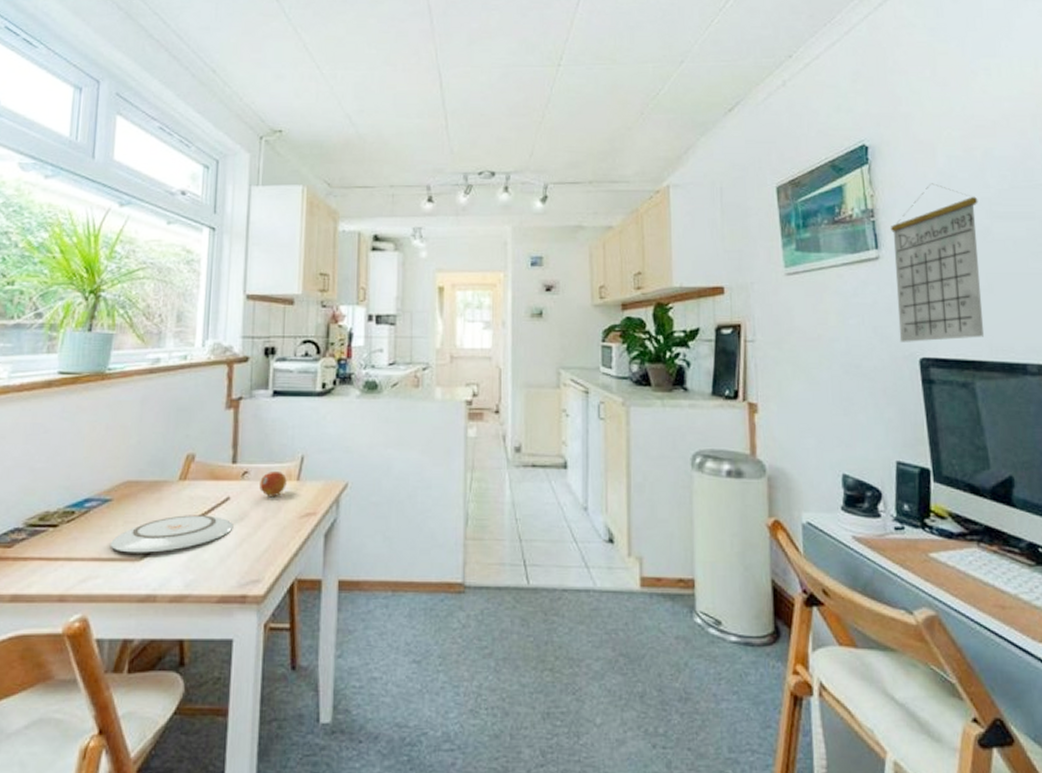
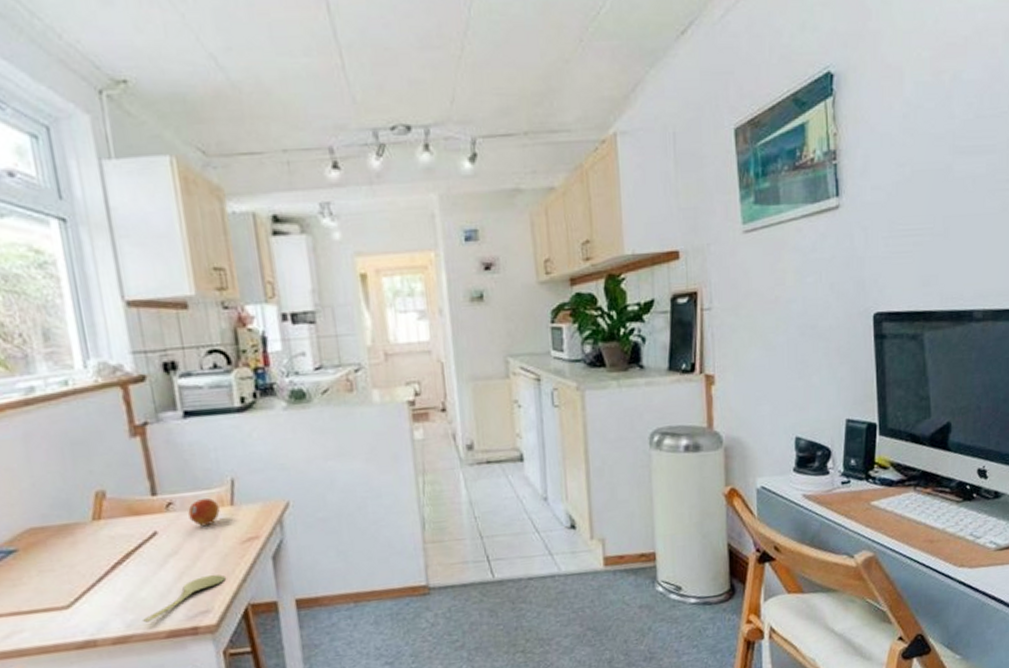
plate: present [110,515,234,553] -> none [27,553,168,603]
spoon: none [199,546,281,584] -> present [142,574,227,623]
calendar: present [890,183,984,342] -> none [852,116,942,298]

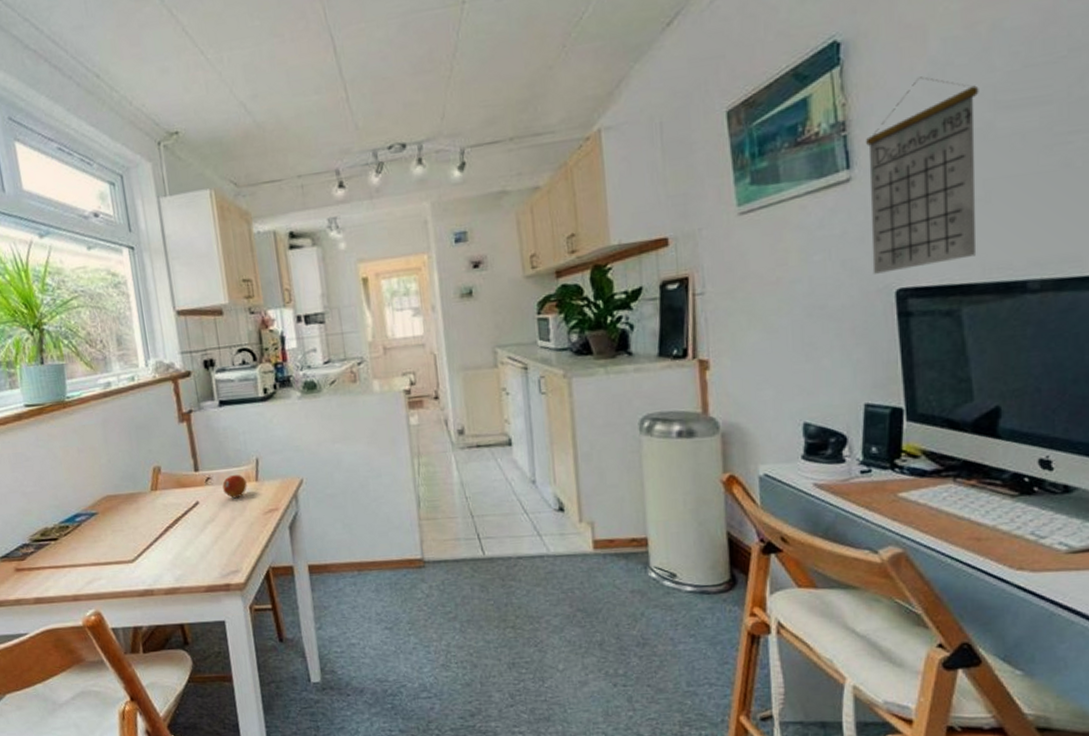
spoon: present [142,574,227,623] -> none [187,540,252,578]
calendar: none [852,116,942,298] -> present [865,76,979,274]

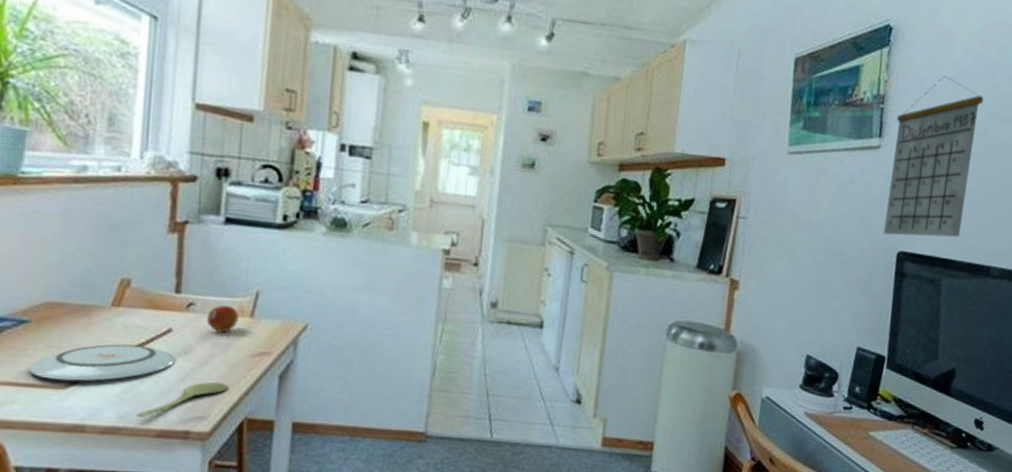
plate: none [104,519,207,557] -> present [28,344,176,382]
spoon: none [187,540,252,578] -> present [135,382,230,418]

